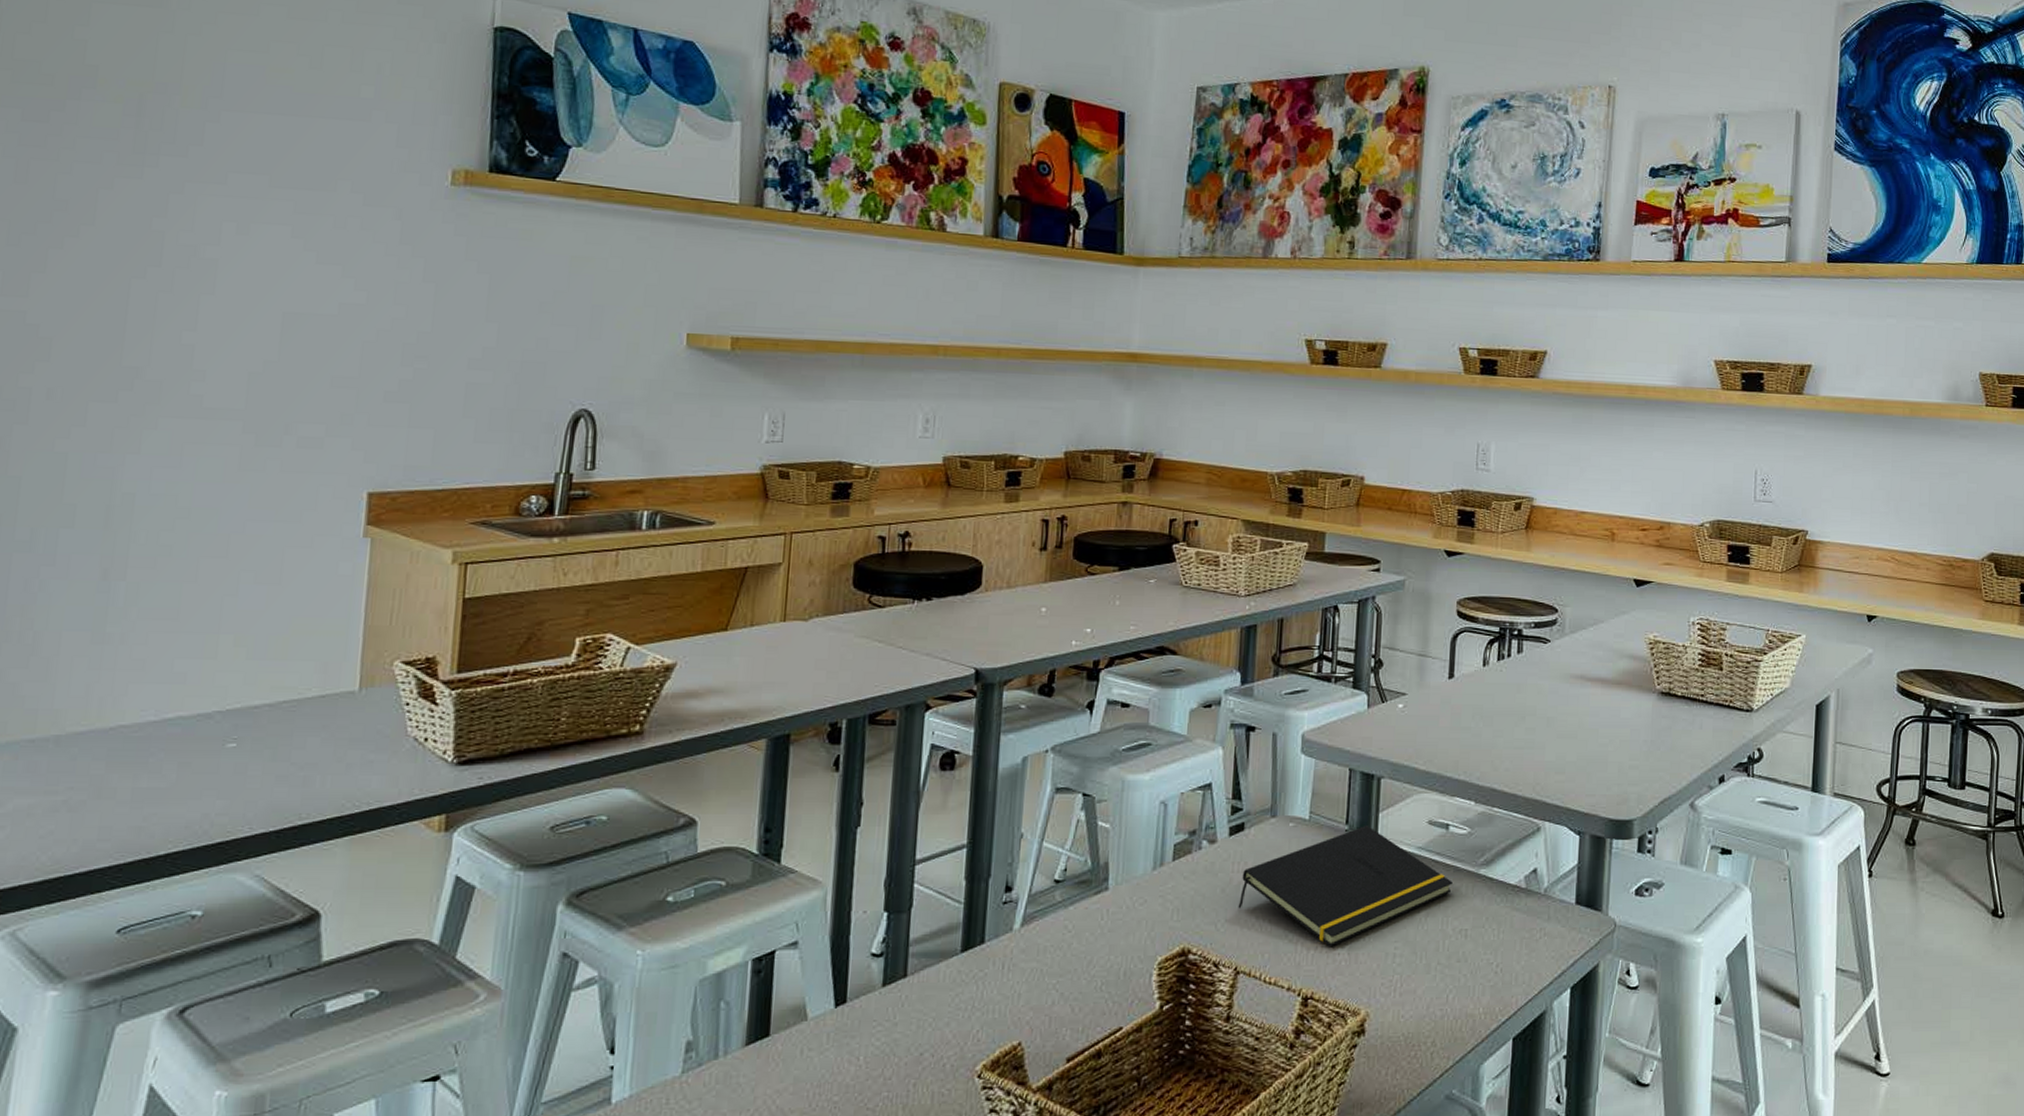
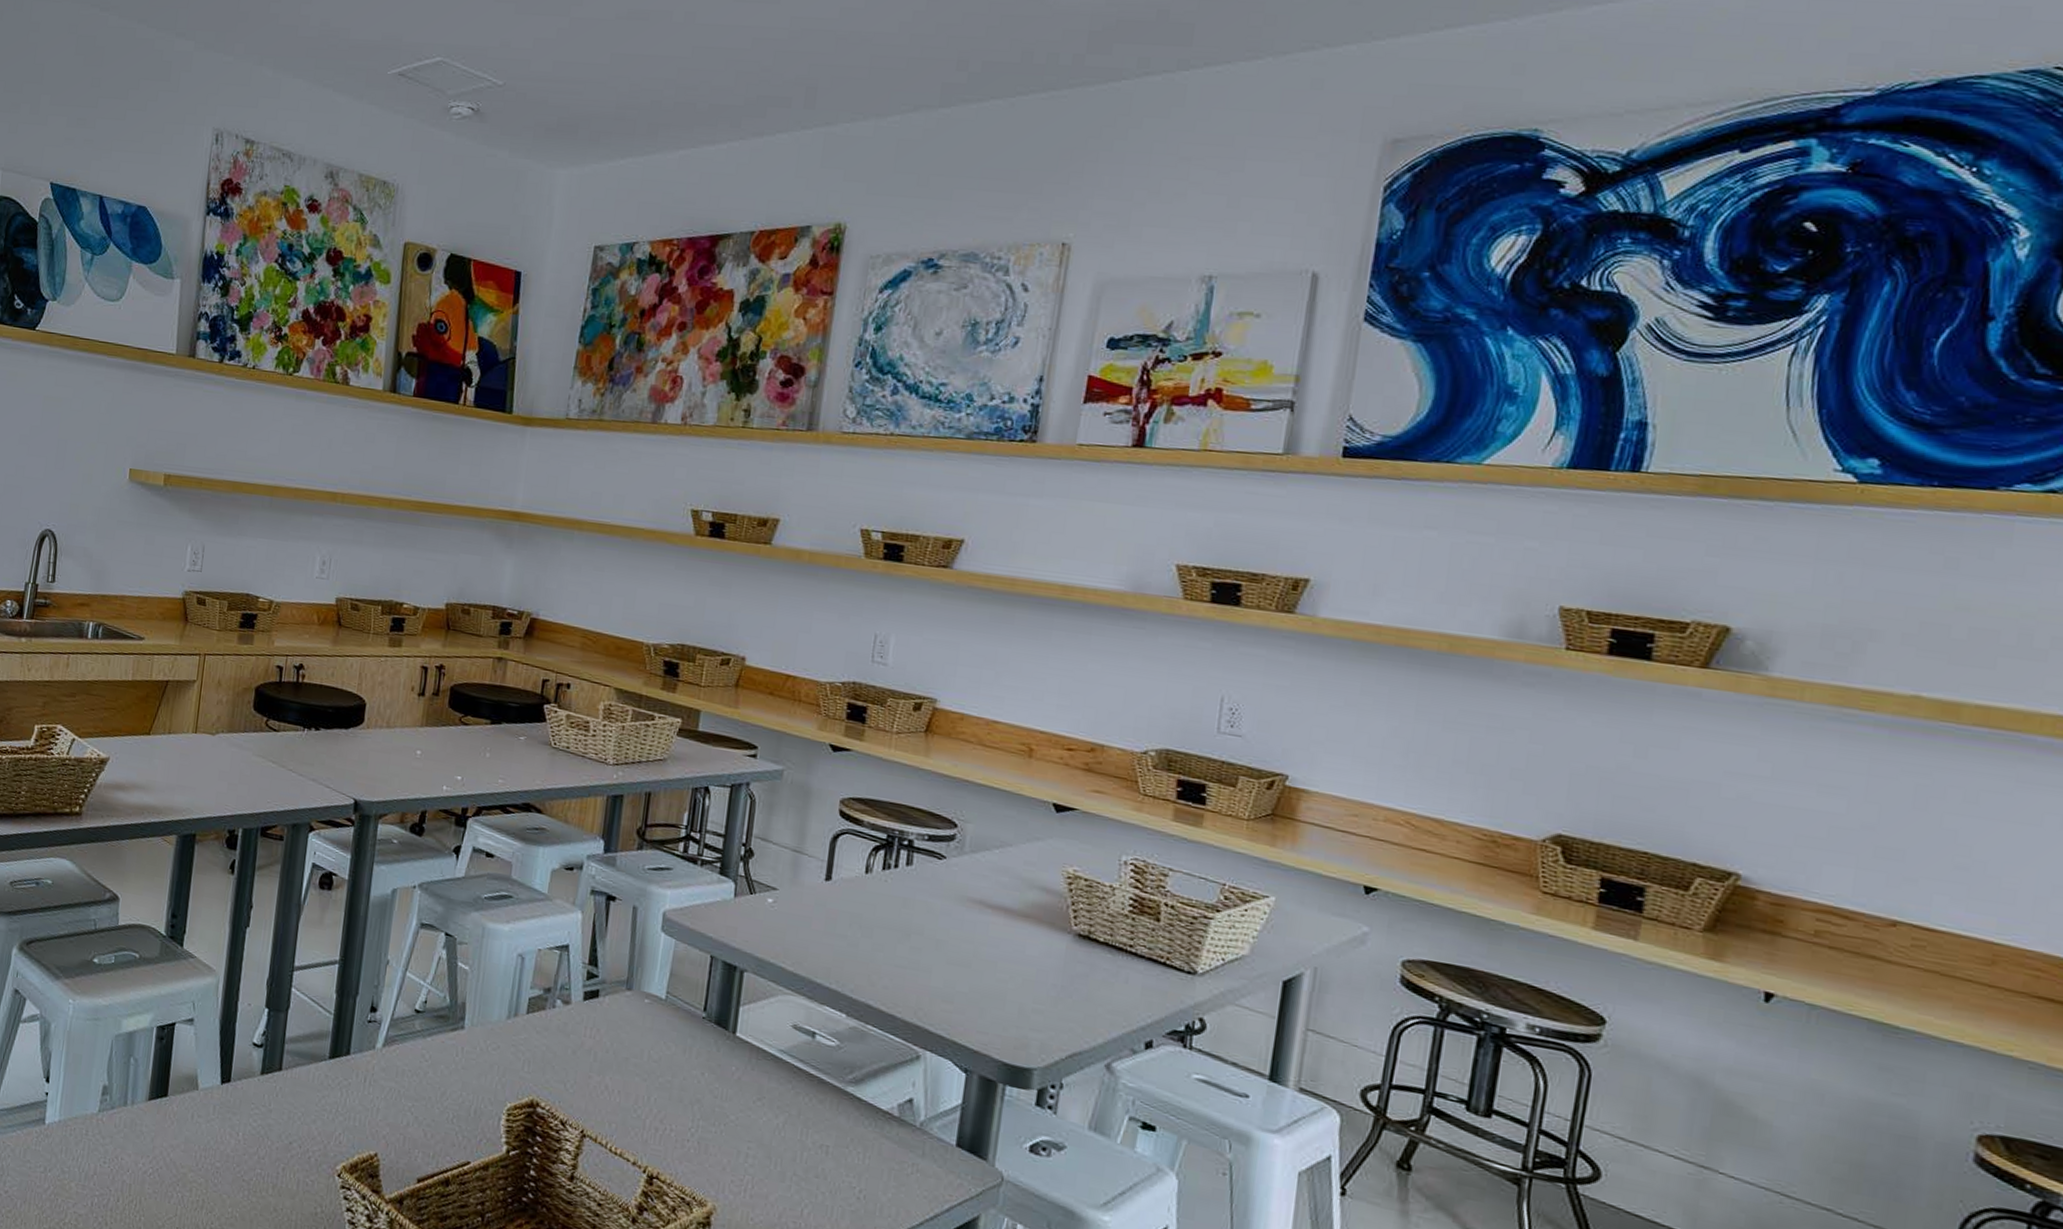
notepad: present [1238,826,1453,947] -> none [588,1016,816,1132]

